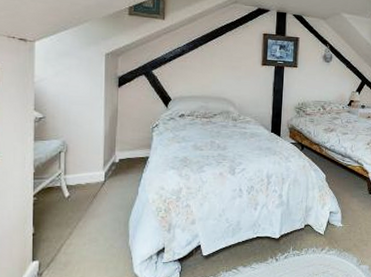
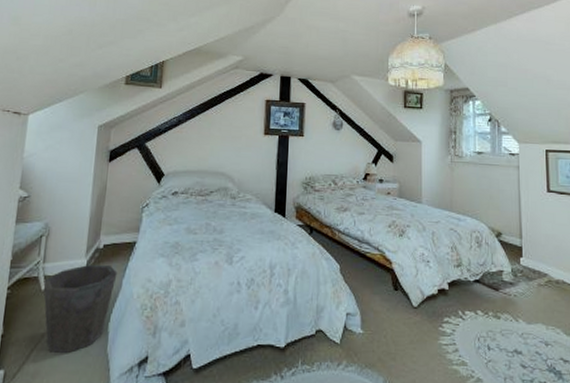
waste bin: none [66,175,134,246] -> present [43,264,118,353]

